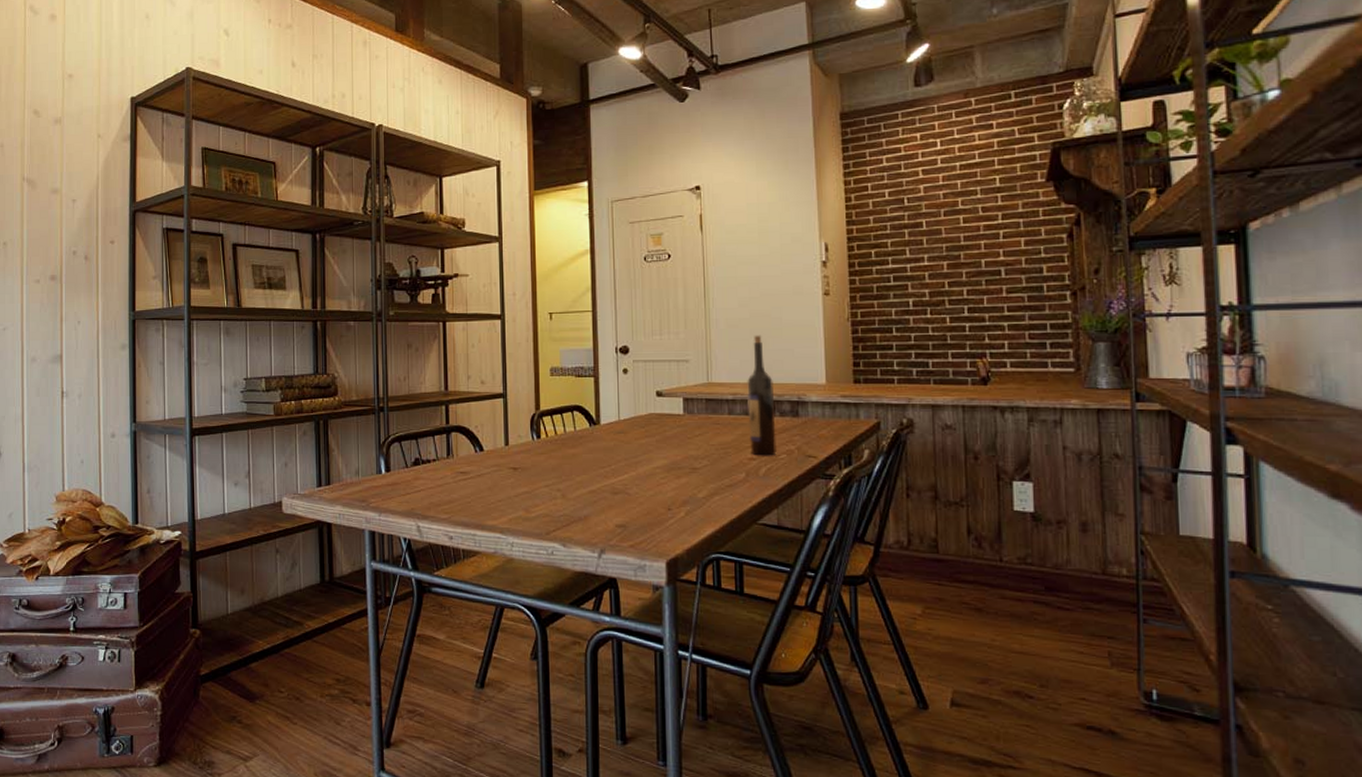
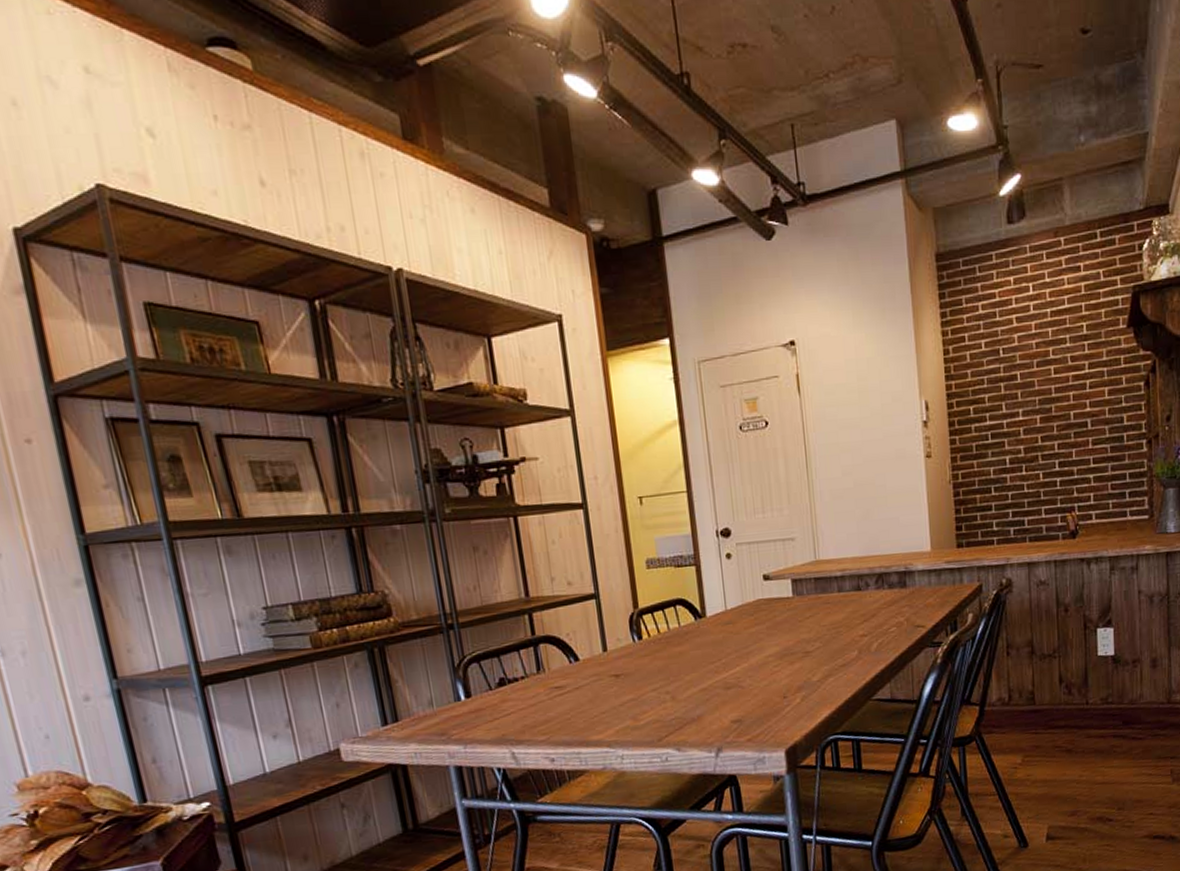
wine bottle: present [746,335,777,455] -> none [855,504,887,631]

